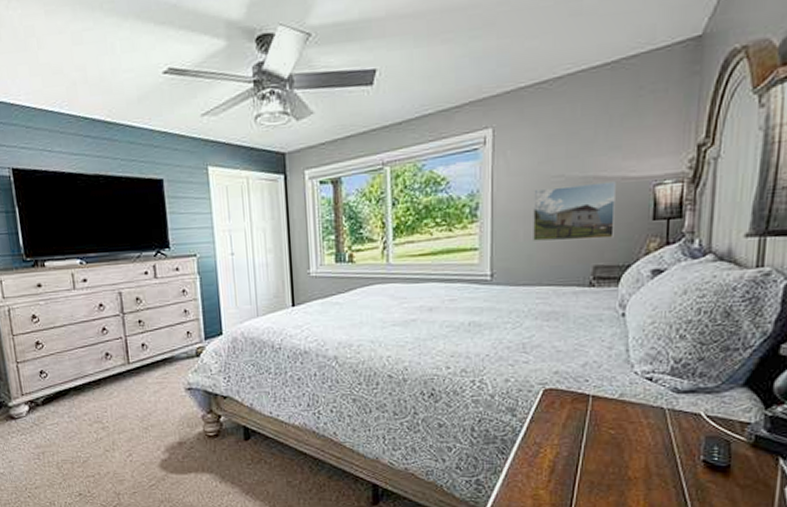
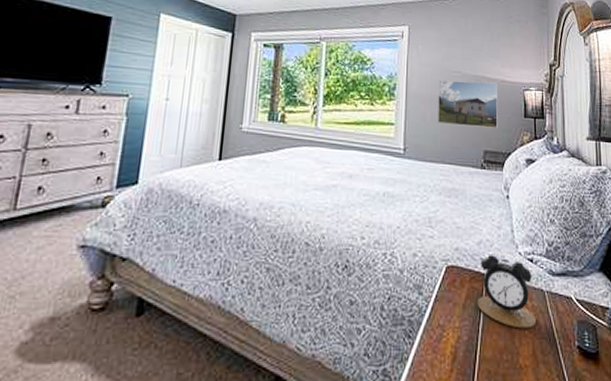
alarm clock: none [579,372,653,445] -> present [477,251,537,329]

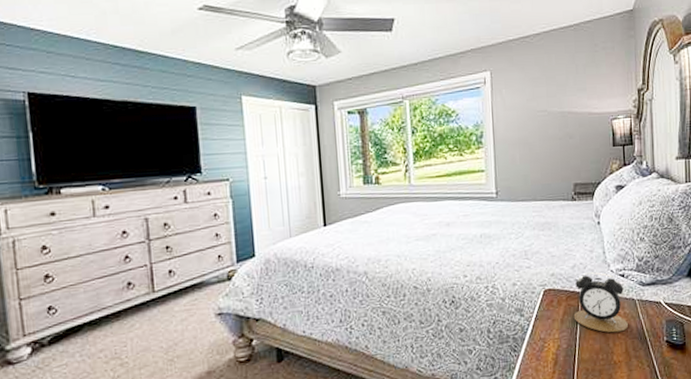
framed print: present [438,80,498,128] -> none [525,116,587,164]

